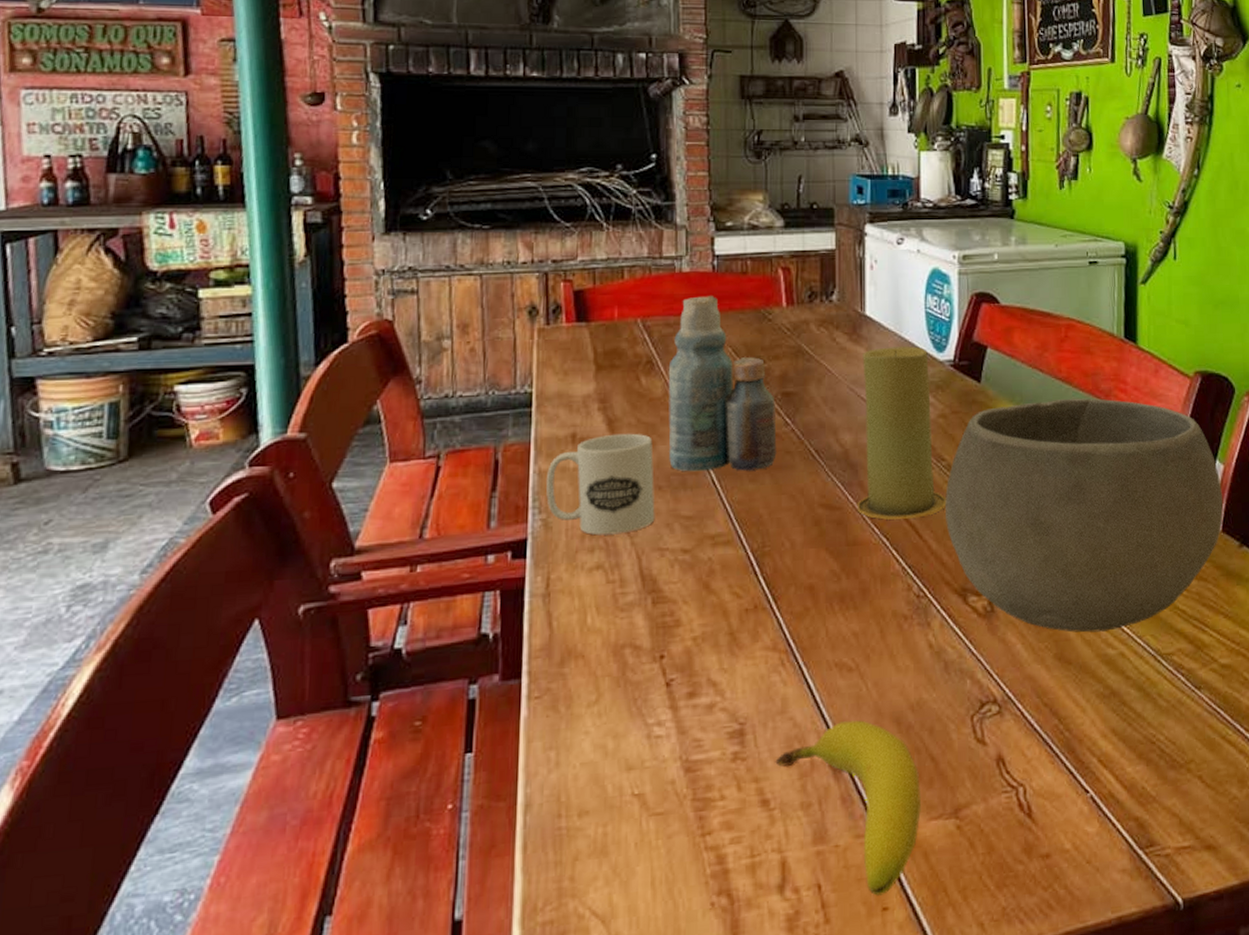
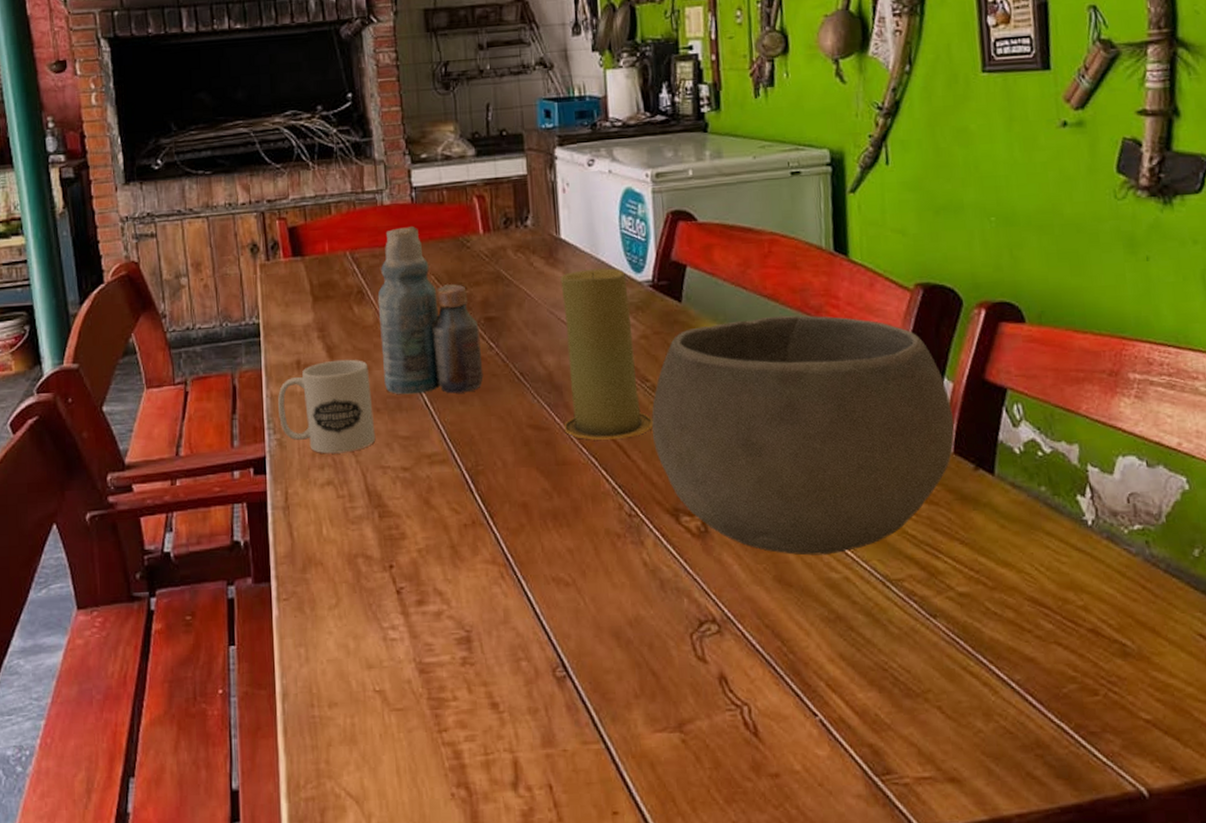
fruit: present [775,720,921,896] -> none [501,633,645,800]

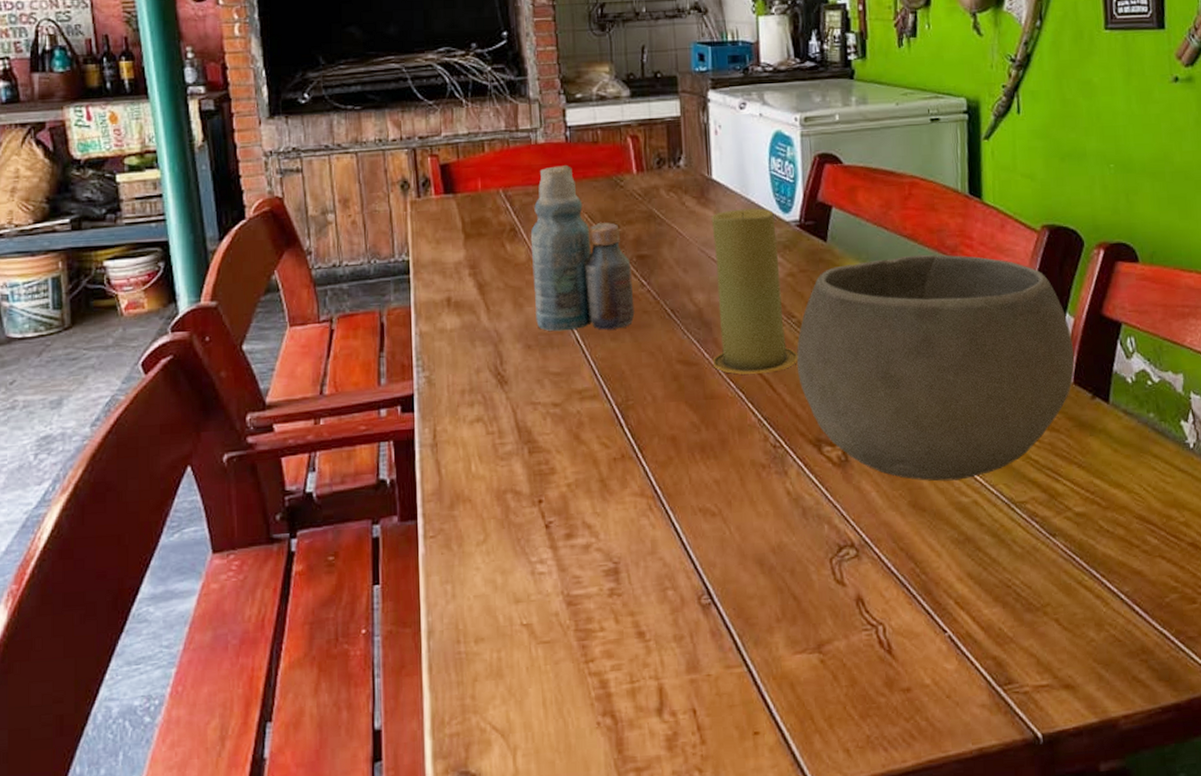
mug: present [278,359,376,454] -> none [427,296,527,391]

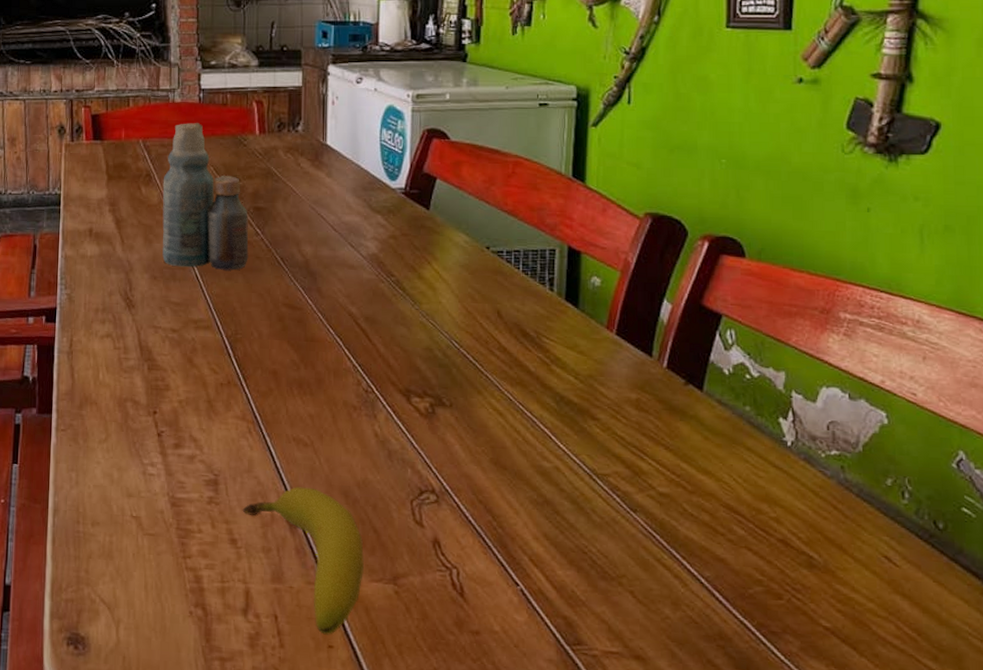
fruit: none [648,561,786,721] -> present [242,486,364,635]
candle: present [711,208,799,375] -> none [315,173,395,324]
bowl: present [797,254,1074,482] -> none [393,229,669,446]

